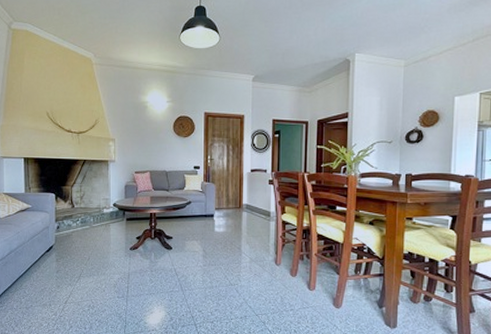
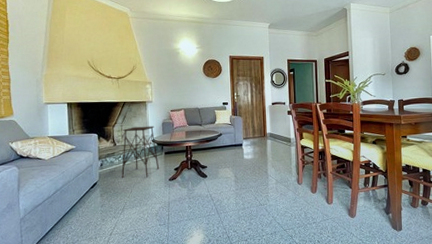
side table: none [79,188,120,245] -> present [122,126,160,178]

